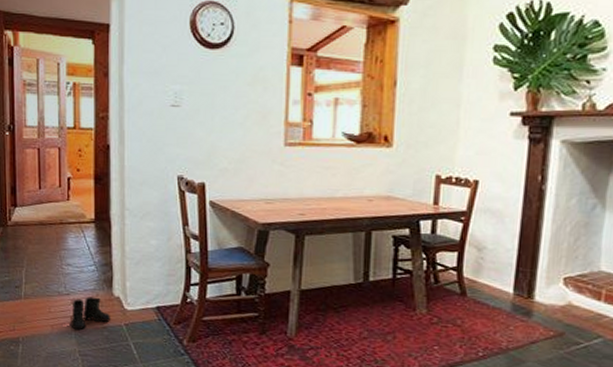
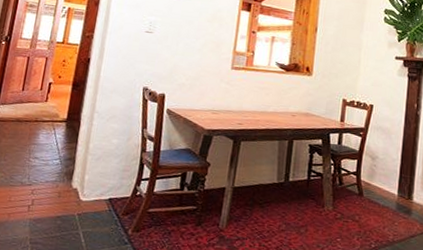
boots: present [69,296,111,331] -> none [26,187,66,219]

